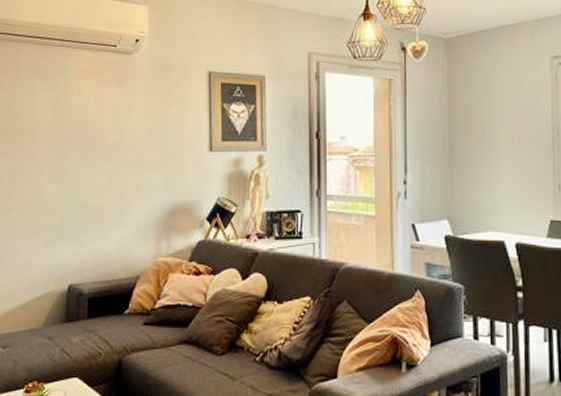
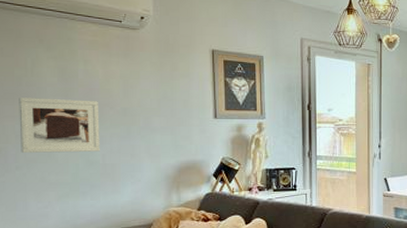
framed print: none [13,133,90,193] -> present [19,97,100,153]

